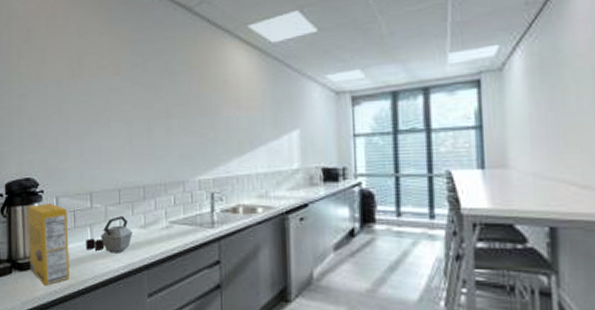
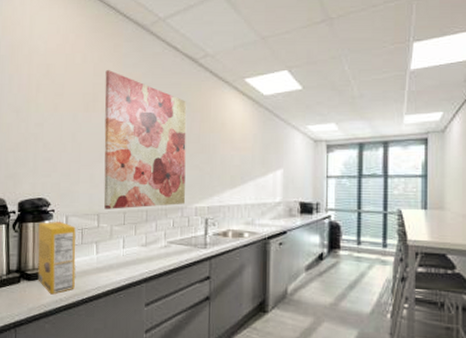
kettle: present [86,216,133,254] -> none [91,235,135,268]
wall art: none [90,29,186,187] -> present [103,70,187,209]

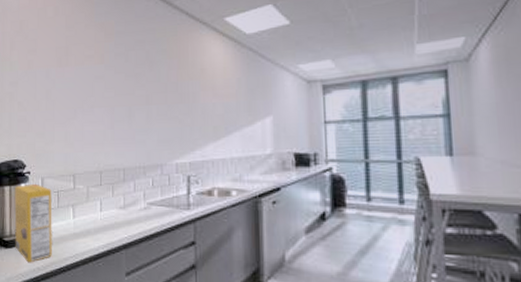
wall art: present [103,70,187,209] -> none [77,21,164,169]

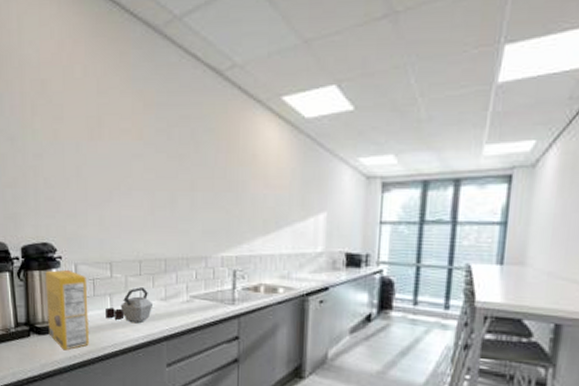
kettle: none [68,197,113,233] -> present [106,287,154,324]

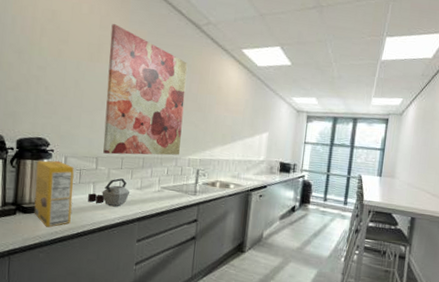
wall art: none [111,86,210,258] -> present [103,24,187,156]

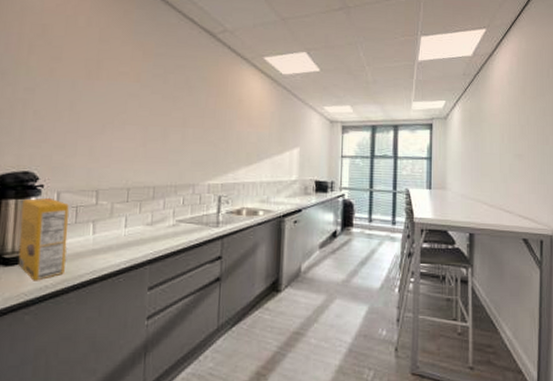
kettle: present [88,178,130,207] -> none [86,214,139,249]
wall art: present [103,24,187,156] -> none [104,36,203,186]

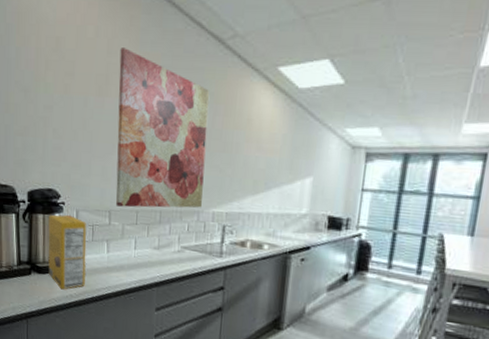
wall art: none [104,36,203,186] -> present [116,48,209,208]

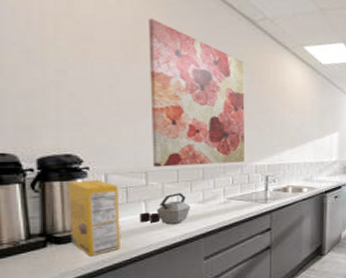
kettle: none [102,235,147,269] -> present [140,193,191,225]

